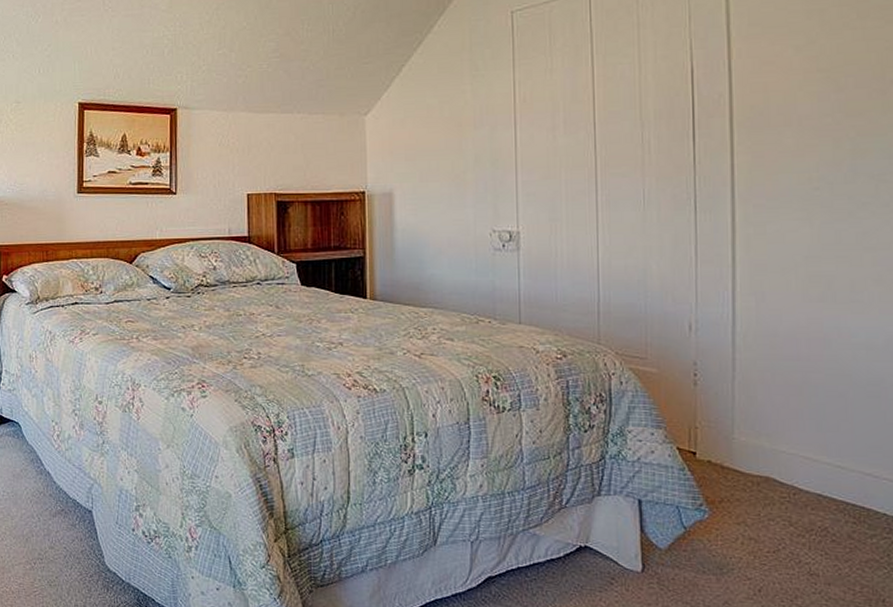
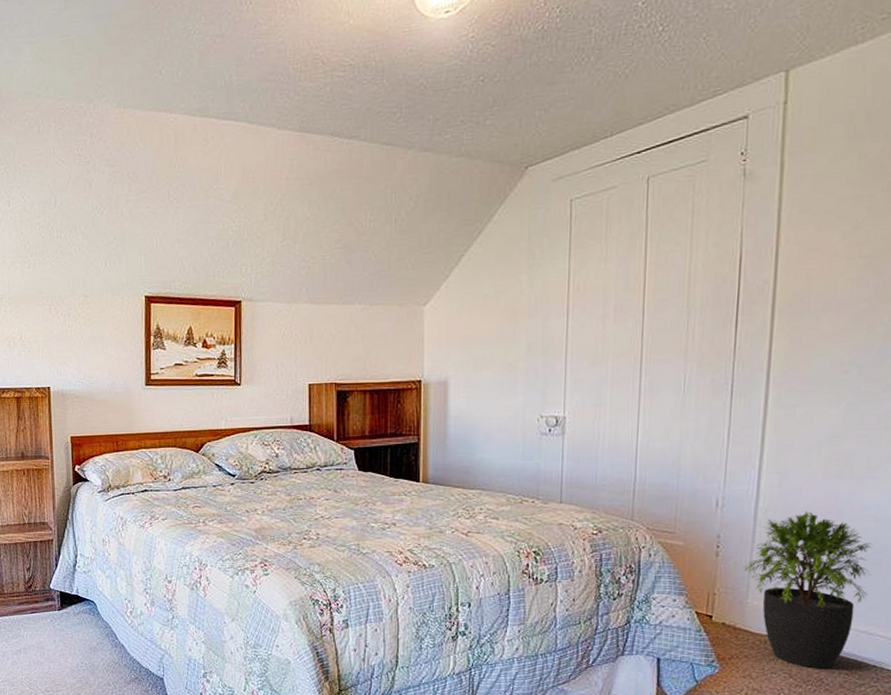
potted plant: none [726,336,869,517] -> present [744,510,871,669]

